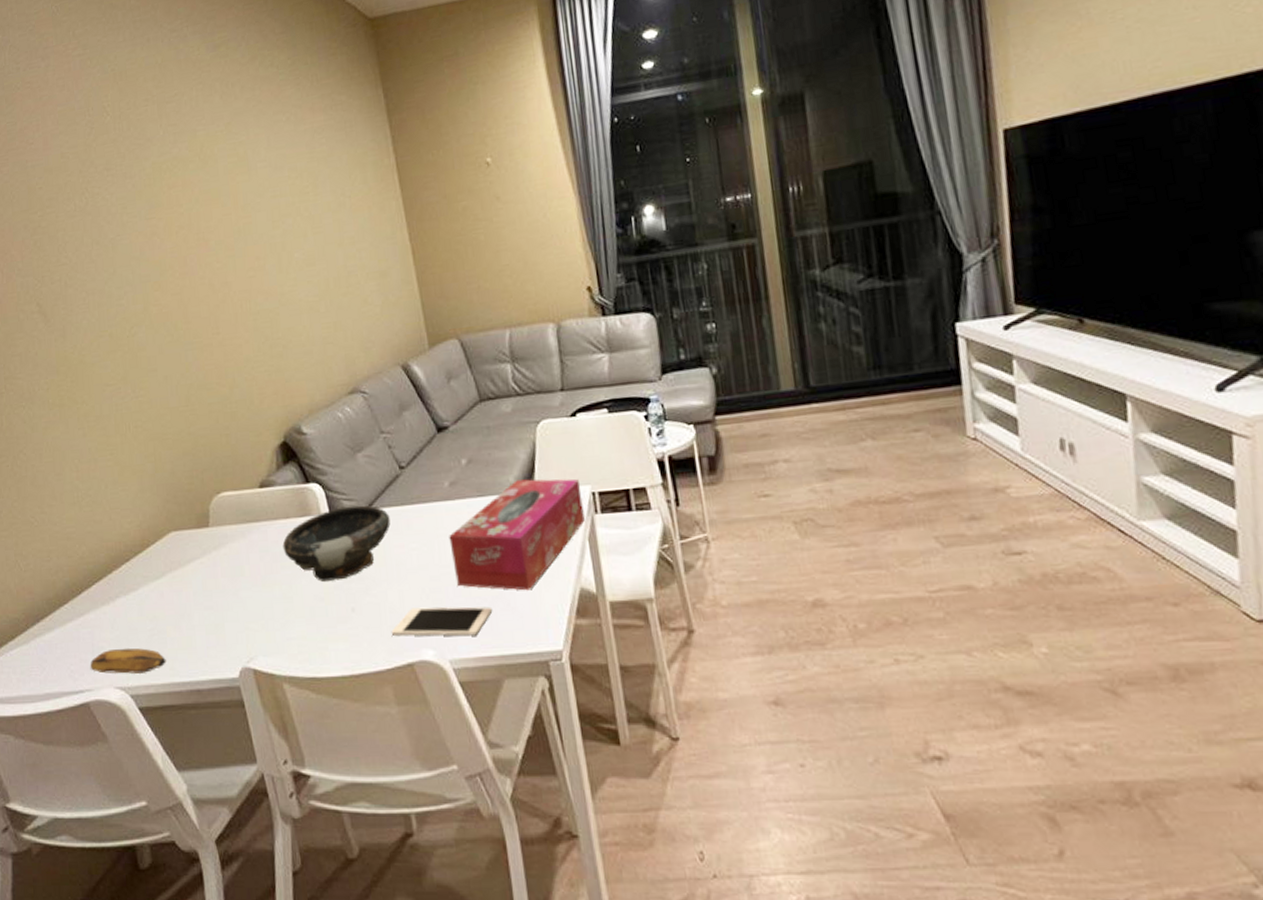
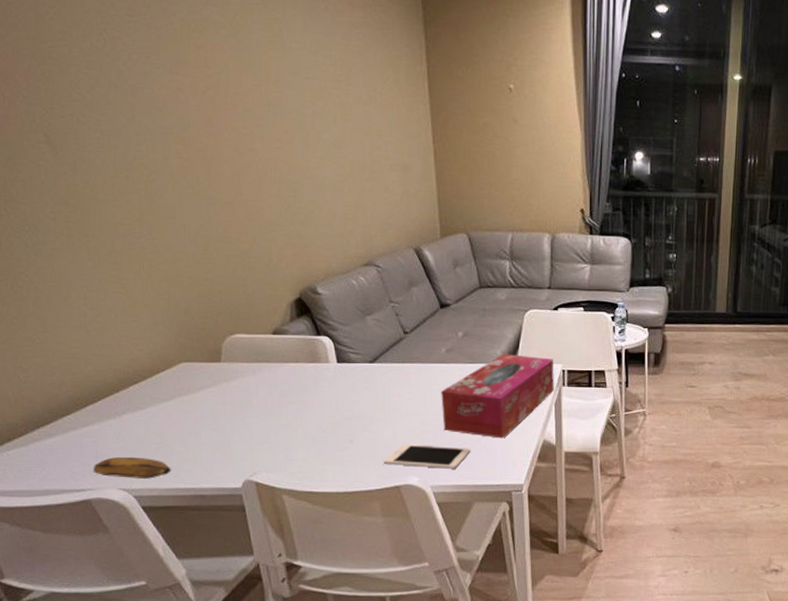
bowl: present [282,505,391,581] -> none [291,358,391,417]

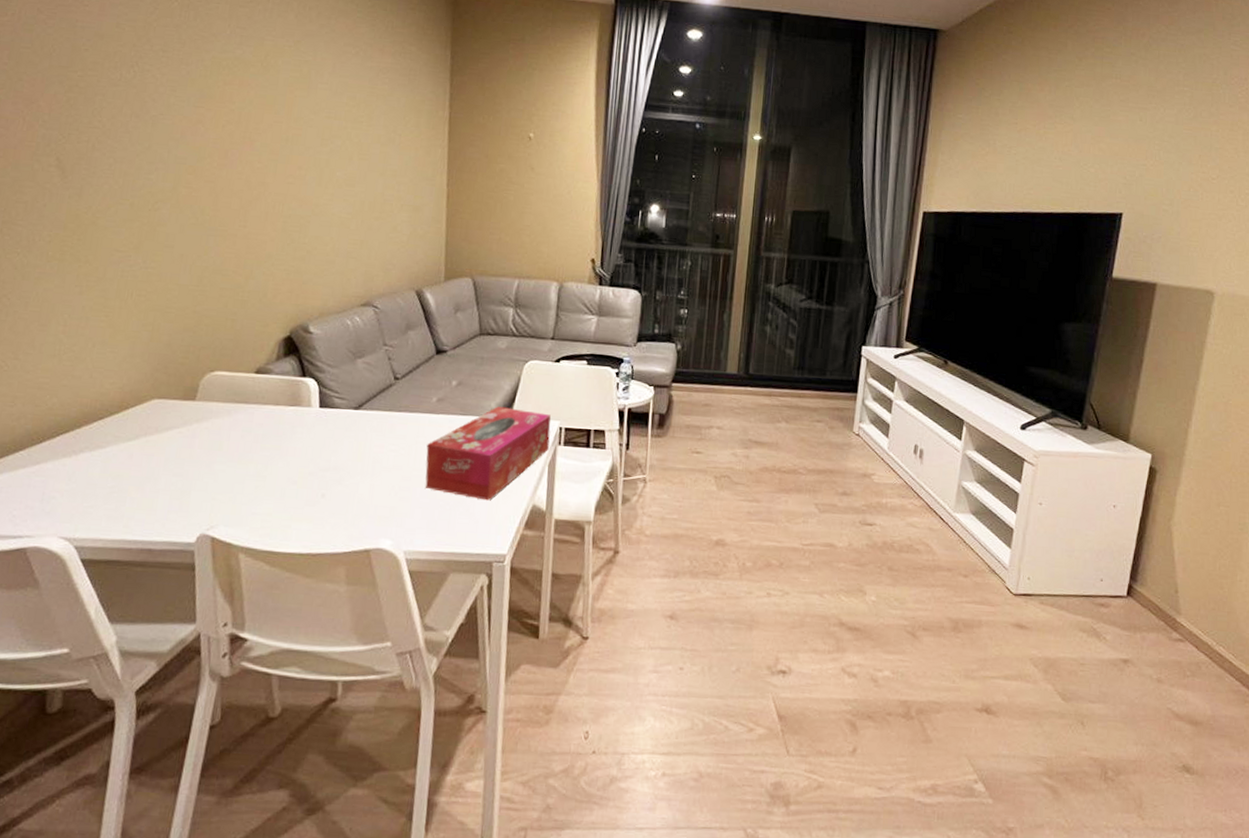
banana: present [93,456,171,479] -> none [35,500,122,527]
cell phone: present [383,444,471,469] -> none [355,501,453,533]

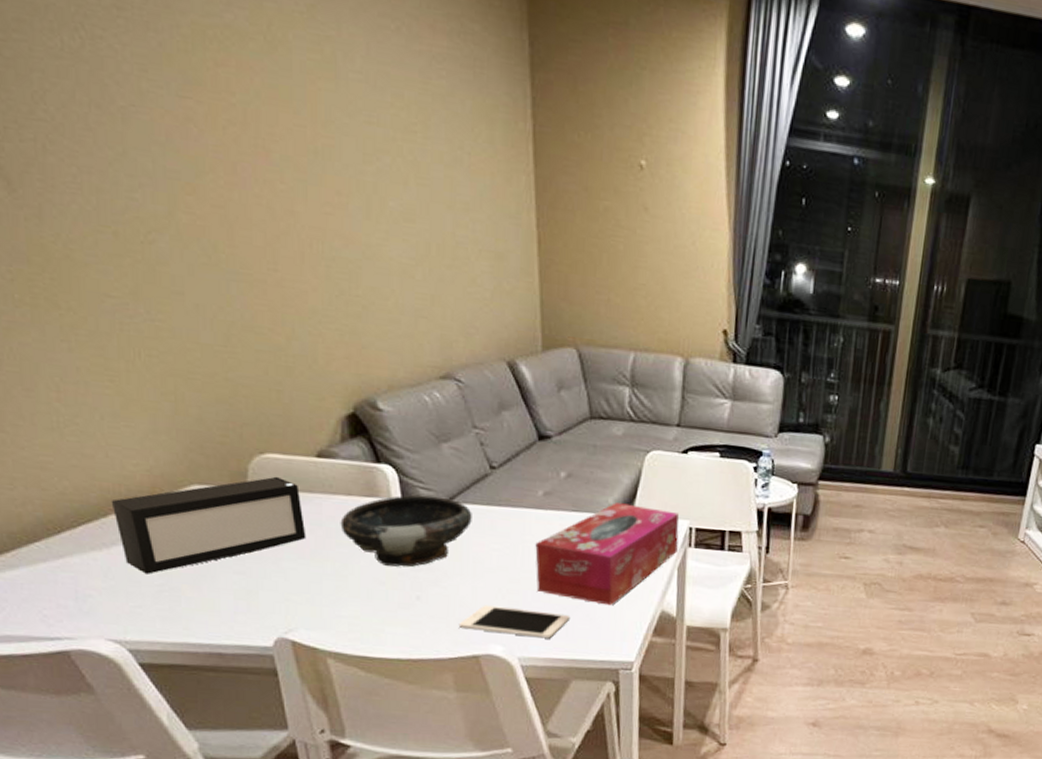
speaker: none [86,390,238,478] -> present [111,476,306,574]
bowl: none [266,403,376,468] -> present [340,495,472,568]
cell phone: none [355,501,453,533] -> present [458,605,571,639]

